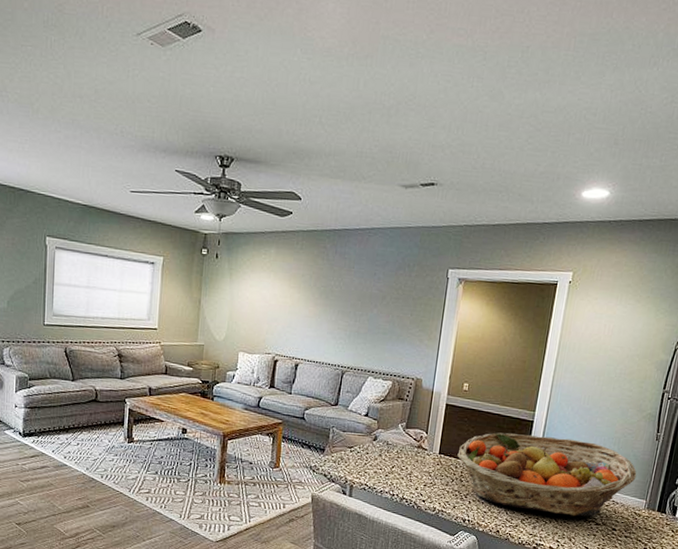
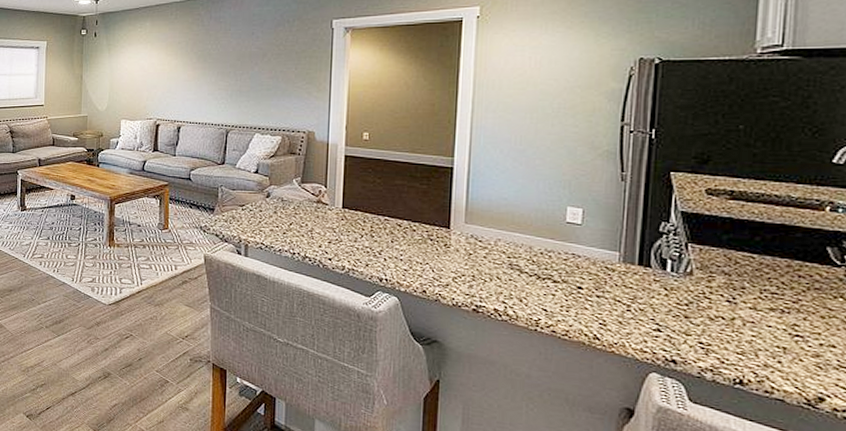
fruit basket: present [457,432,637,517] -> none [364,182,601,273]

